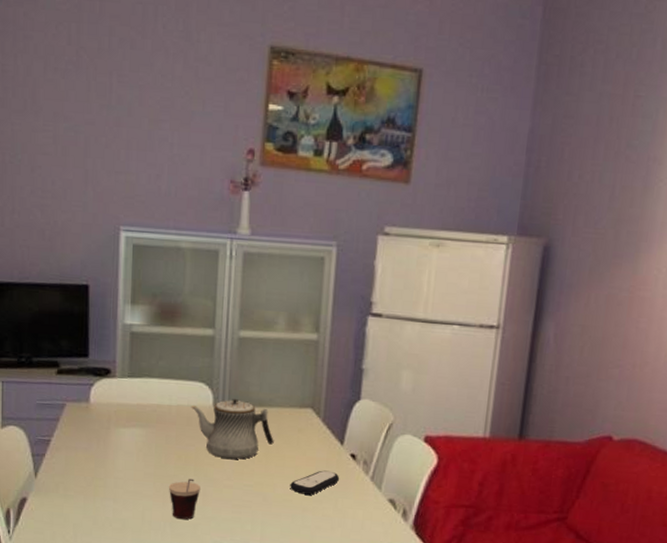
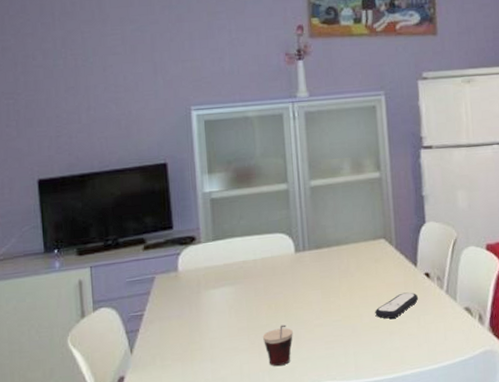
teapot: present [191,399,274,459] -> none [274,243,355,300]

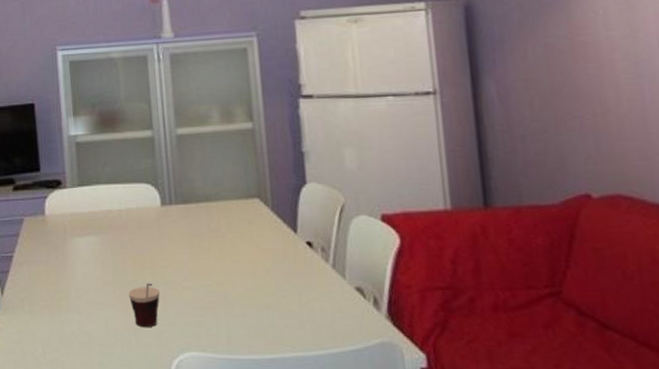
remote control: present [375,292,419,319] -> none [249,262,300,290]

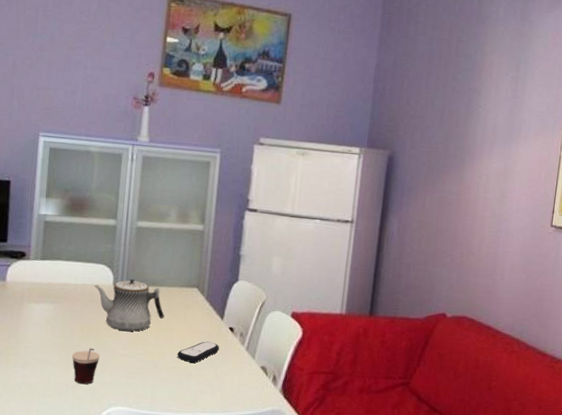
teapot: none [140,197,226,258] -> present [94,279,165,332]
remote control: none [249,262,300,290] -> present [177,341,220,363]

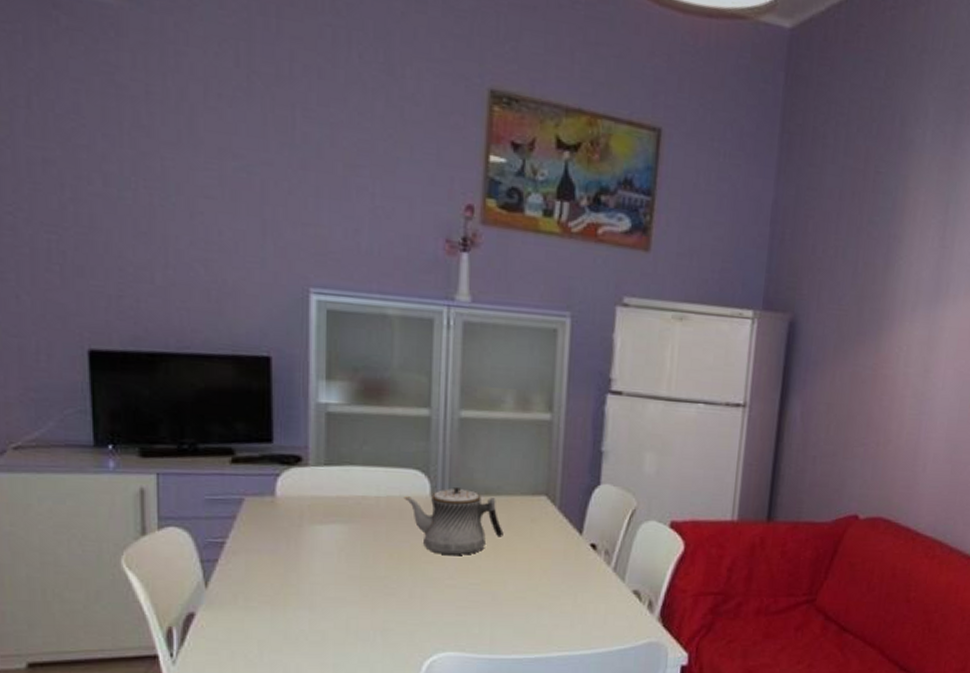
cup: present [71,348,100,384] -> none [378,579,418,626]
remote control: present [177,341,220,363] -> none [523,563,579,591]

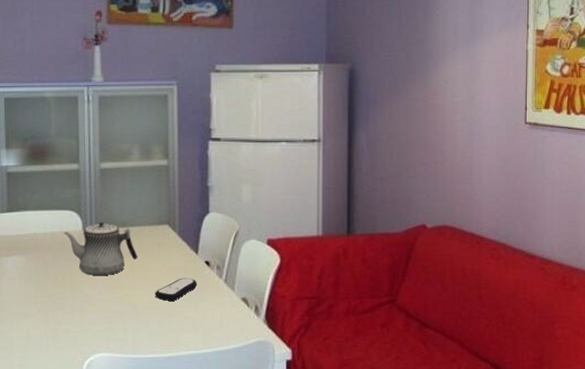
remote control: none [523,563,579,591] -> present [155,278,198,301]

